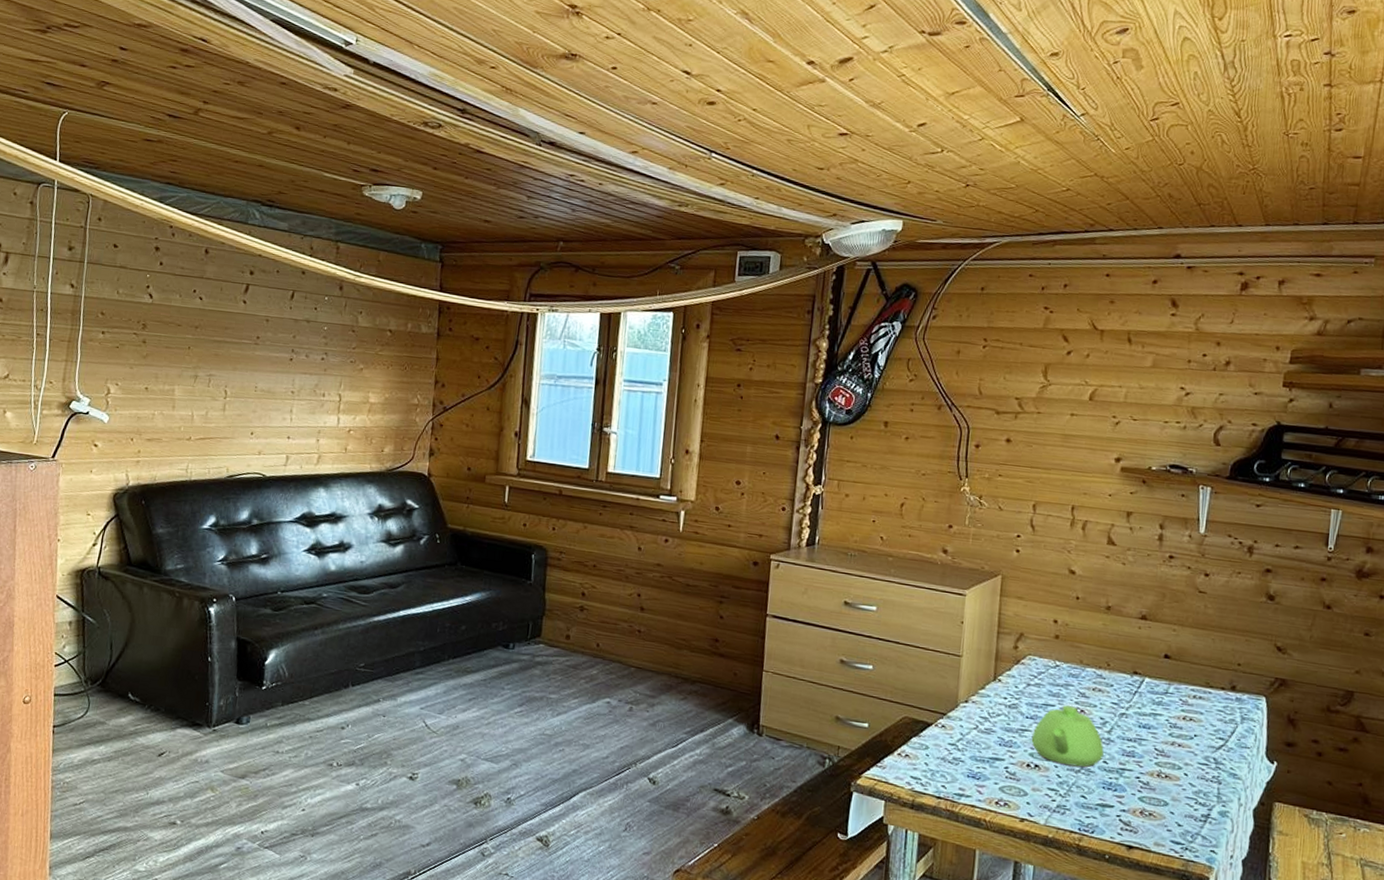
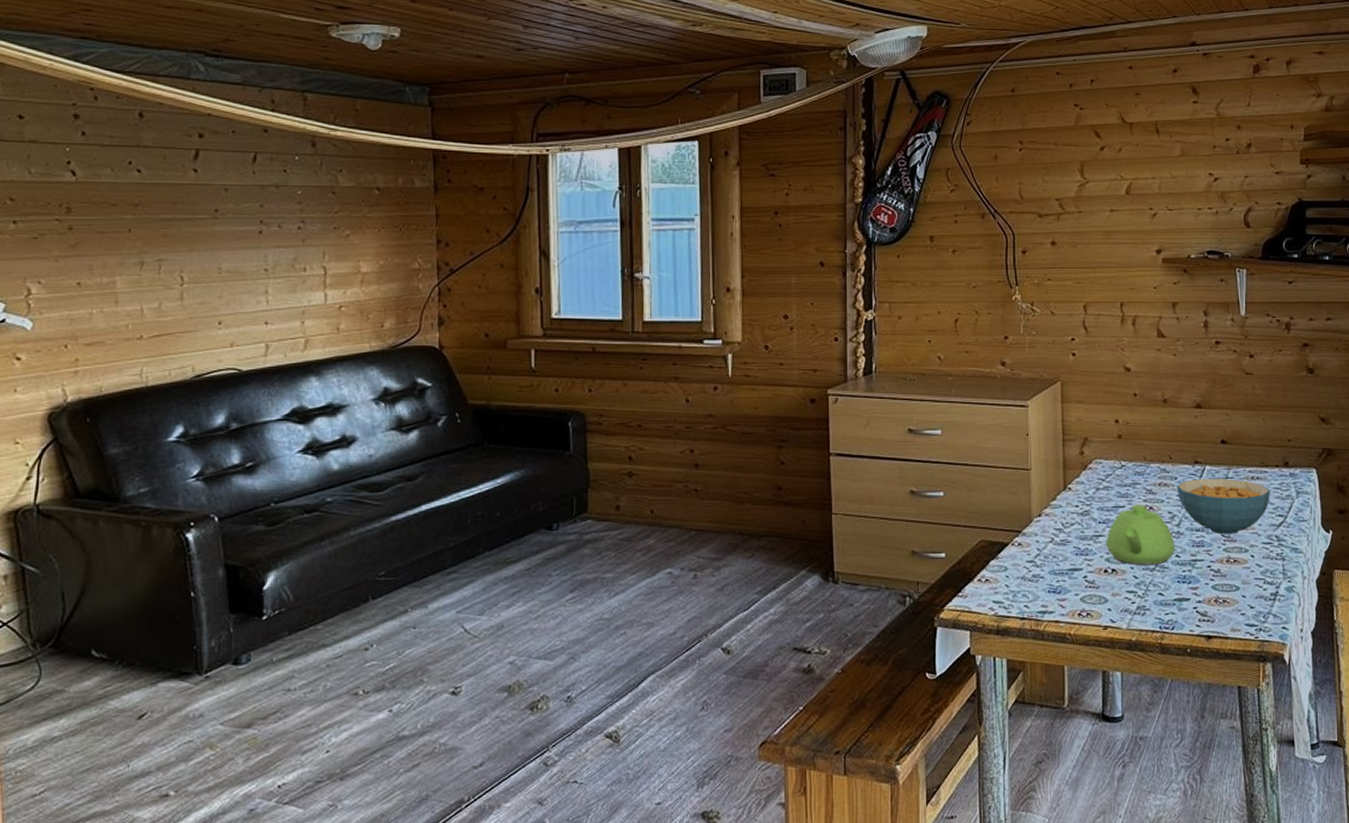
cereal bowl: none [1111,689,1212,750] -> present [1177,478,1270,535]

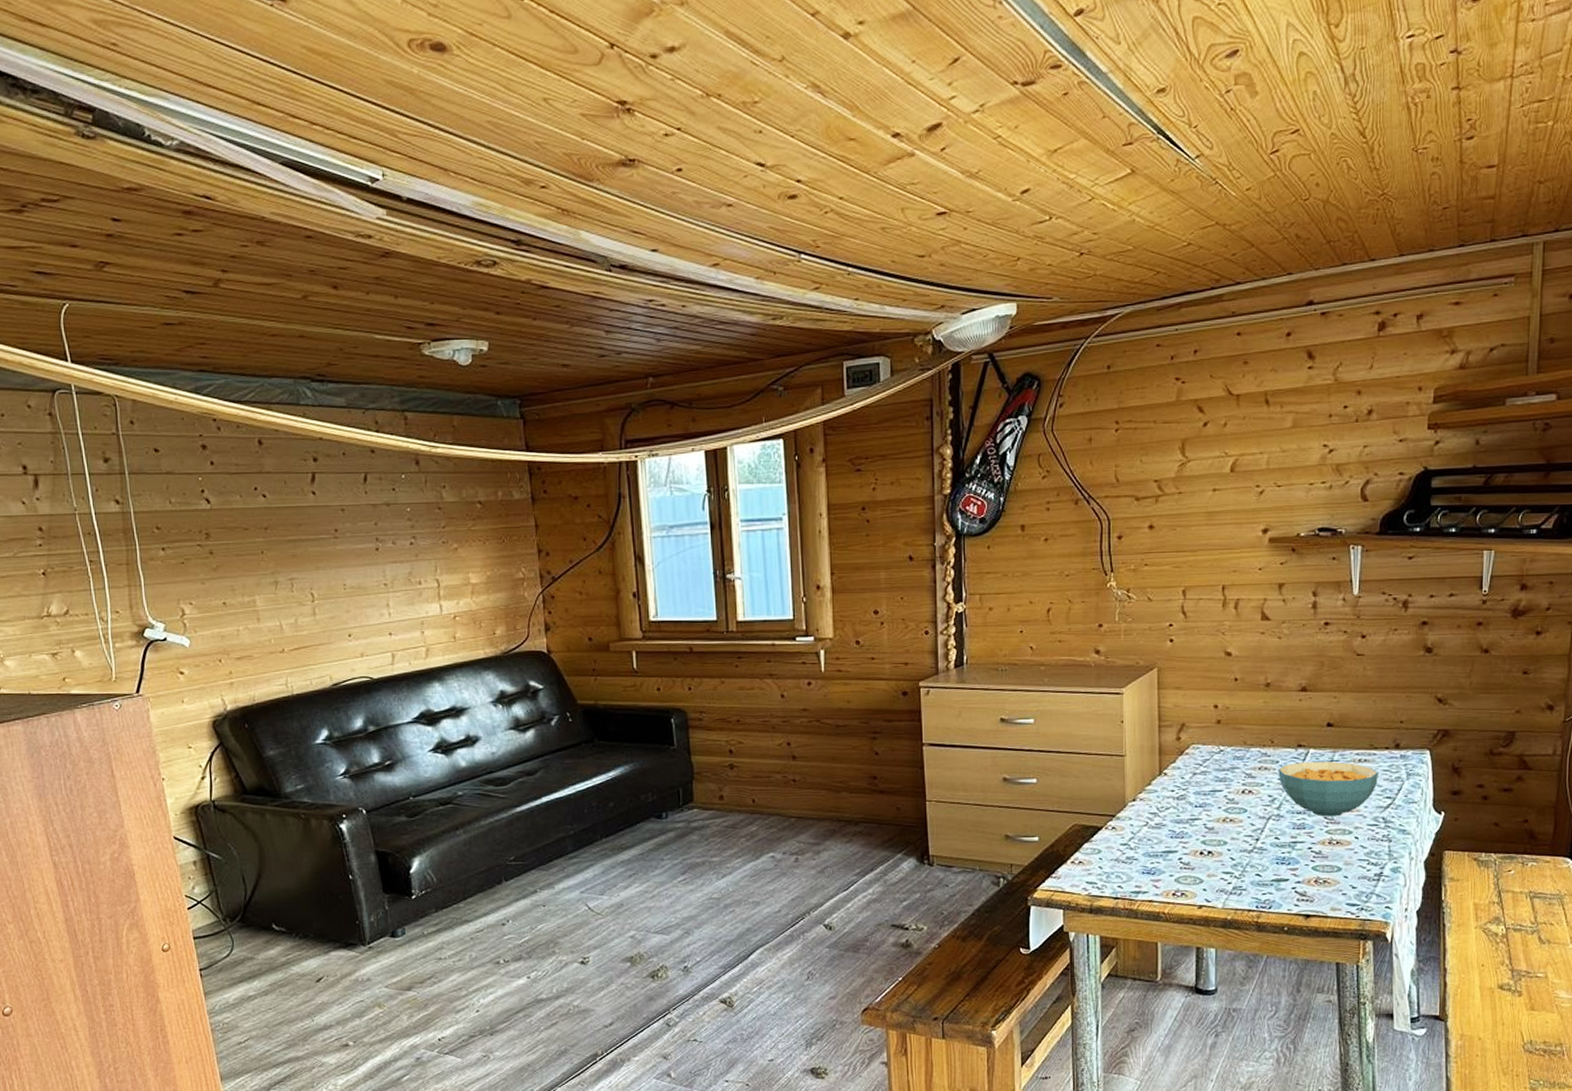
teapot: present [1106,505,1175,565] -> none [1202,788,1275,847]

